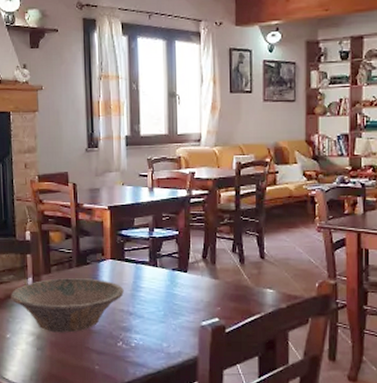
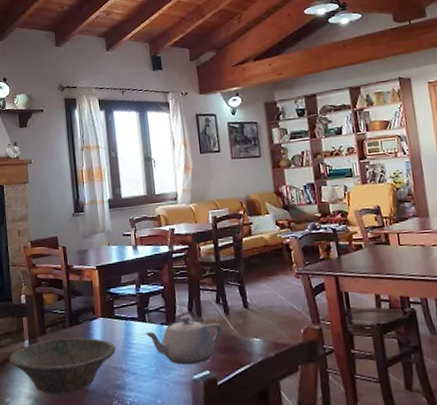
teapot: none [155,262,236,311] -> present [145,315,223,365]

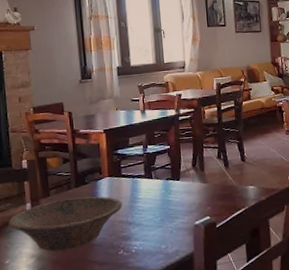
teapot: present [145,315,223,365] -> none [151,170,222,214]

